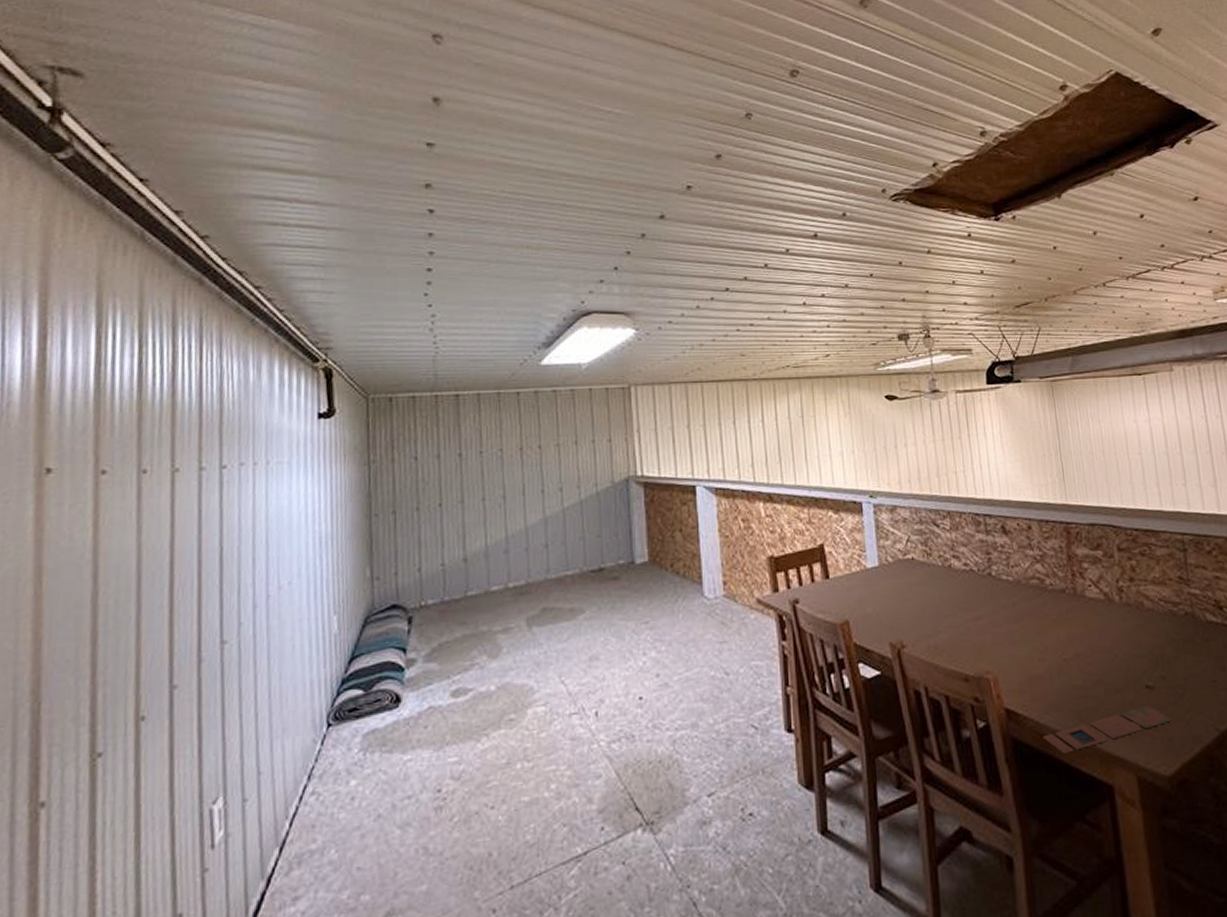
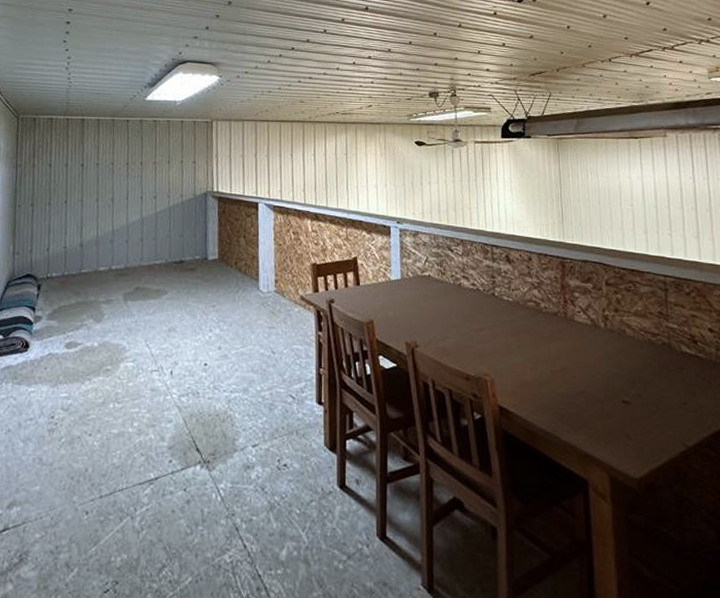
papers: present [1042,706,1175,755] -> none [529,417,646,450]

